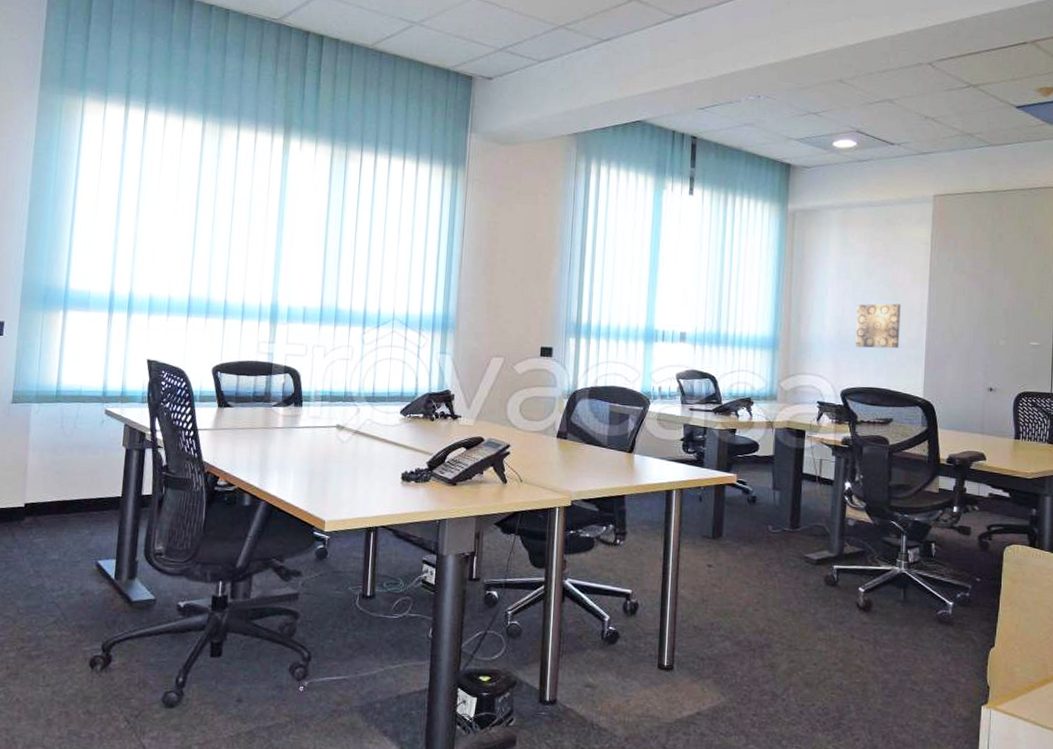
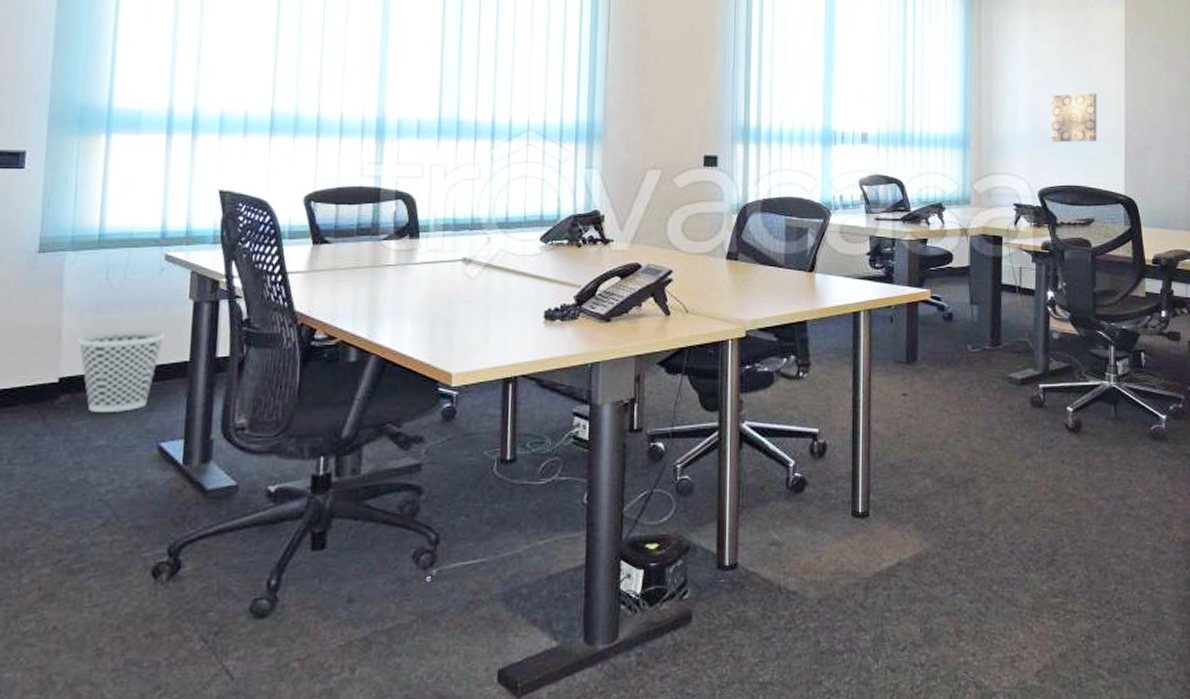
wastebasket: none [38,468,104,534] -> present [76,330,165,412]

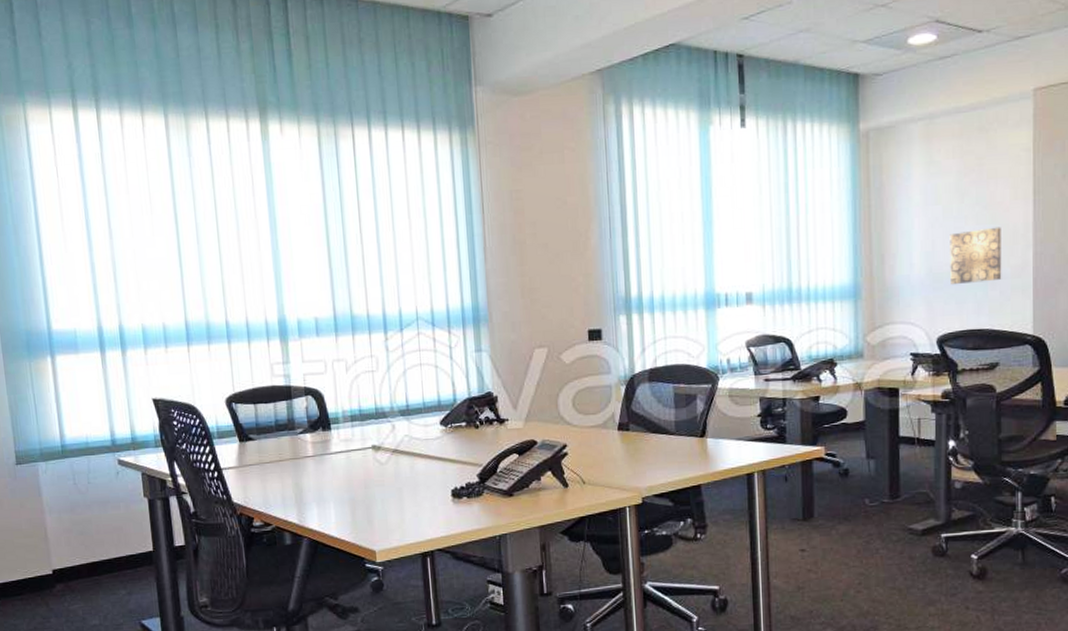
wastebasket: present [76,330,165,412] -> none [60,526,130,597]

